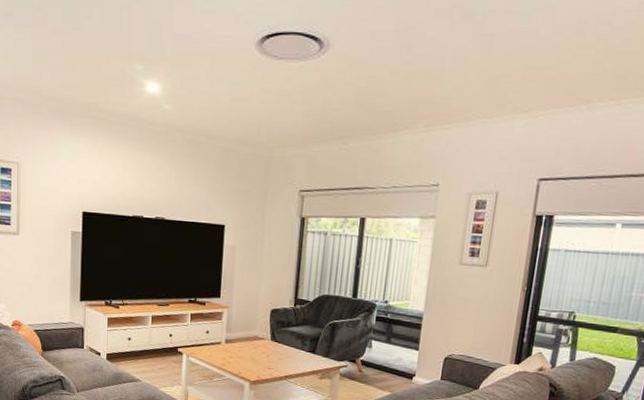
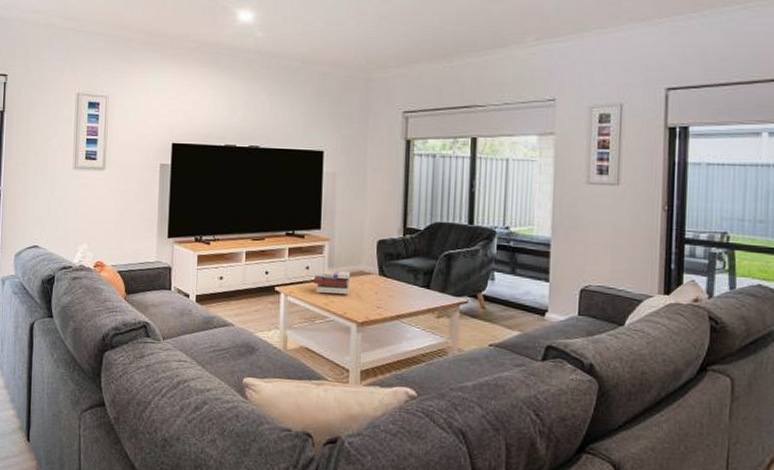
books: none [212,334,245,357] -> present [313,270,350,295]

